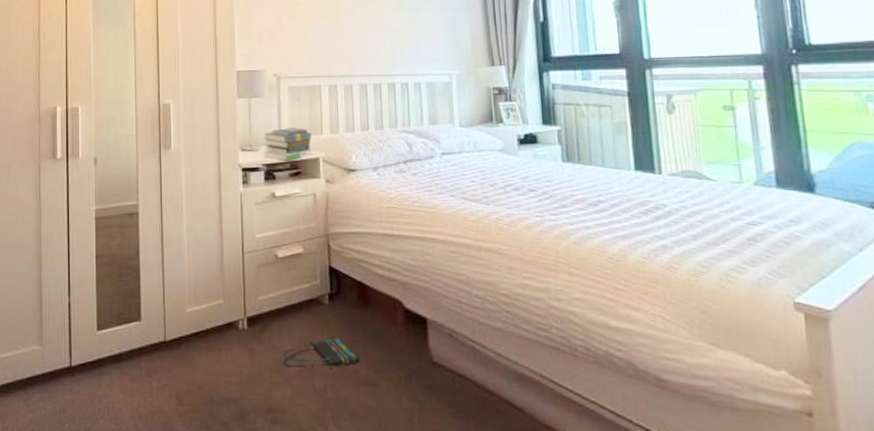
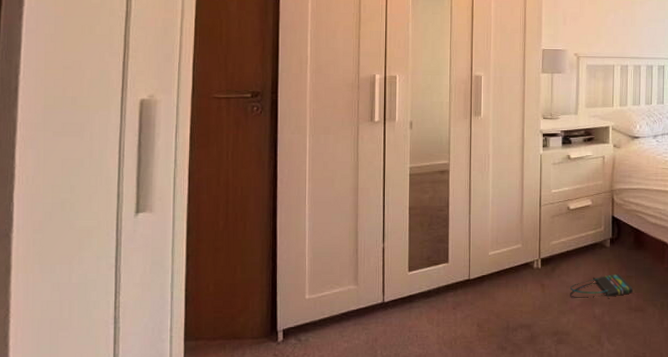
books: present [264,128,312,161] -> none [563,100,604,128]

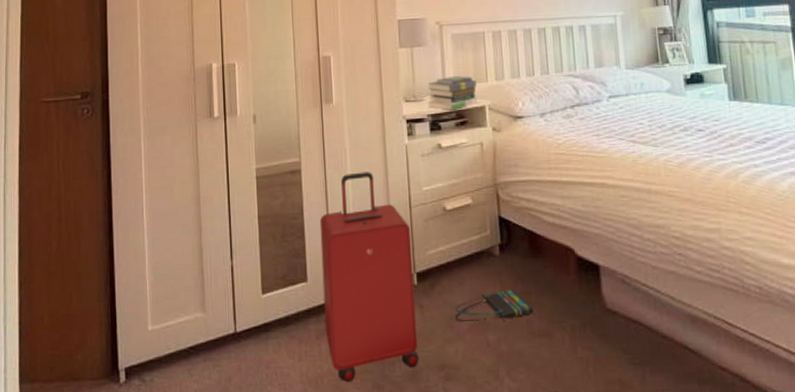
suitcase: none [461,175,539,344] -> present [319,172,419,383]
books: none [563,100,604,128] -> present [428,76,478,111]

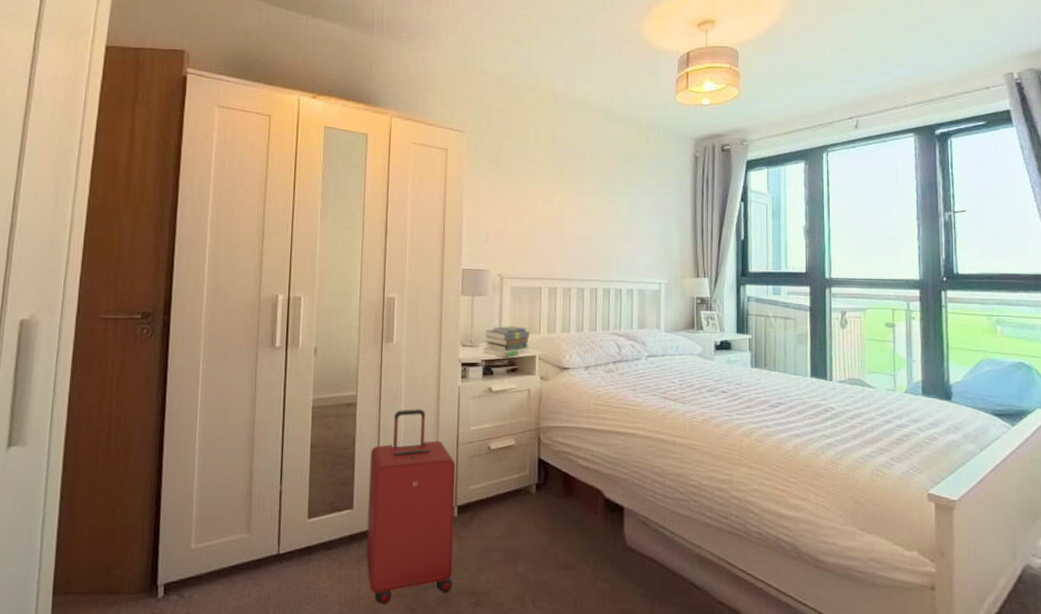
tote bag: present [455,289,533,322] -> none [489,524,561,553]

